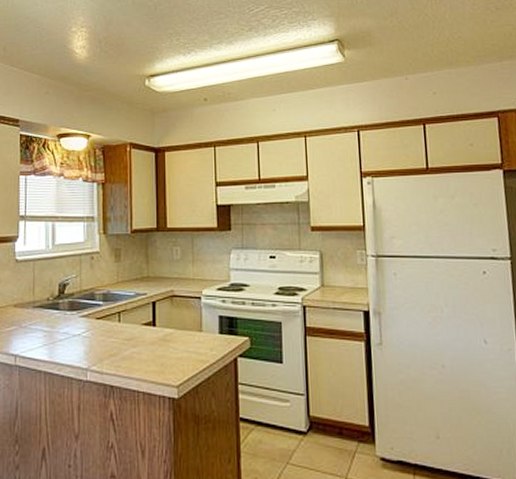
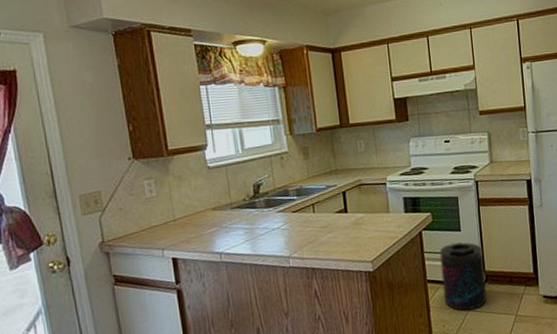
supplement container: none [256,377,310,462] -> present [439,242,487,311]

